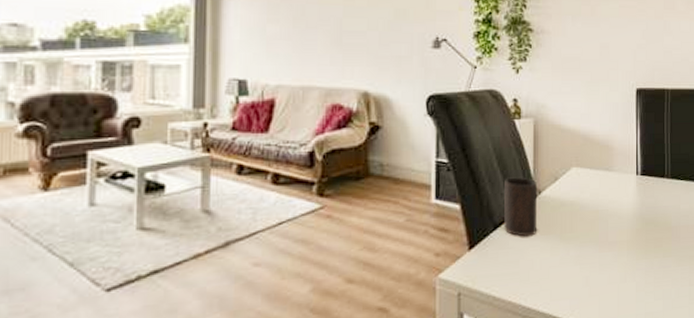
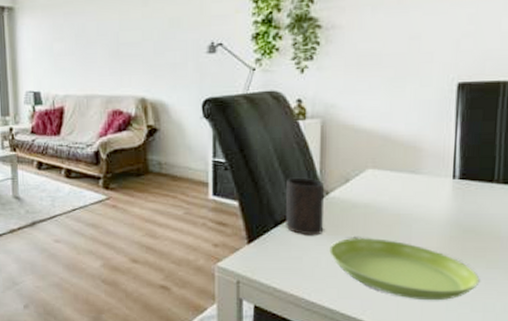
saucer: none [542,234,659,294] -> present [329,237,480,301]

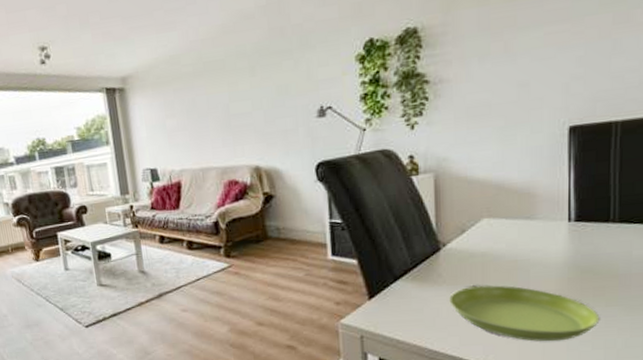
cup: present [286,177,324,235] -> none [403,231,443,287]

